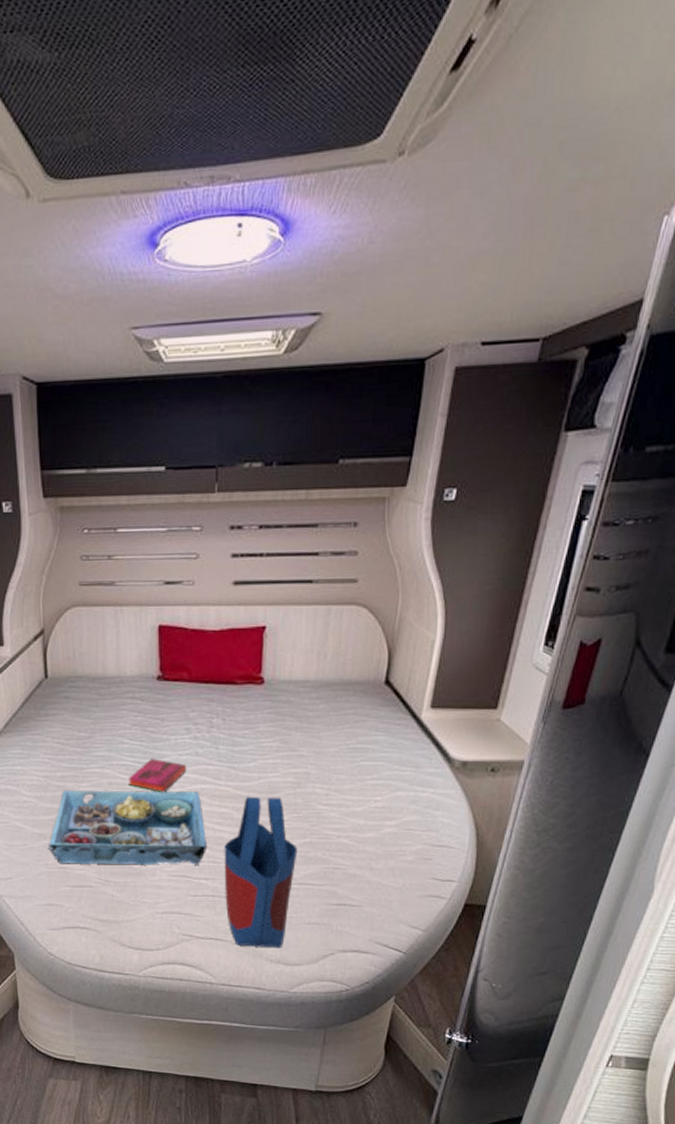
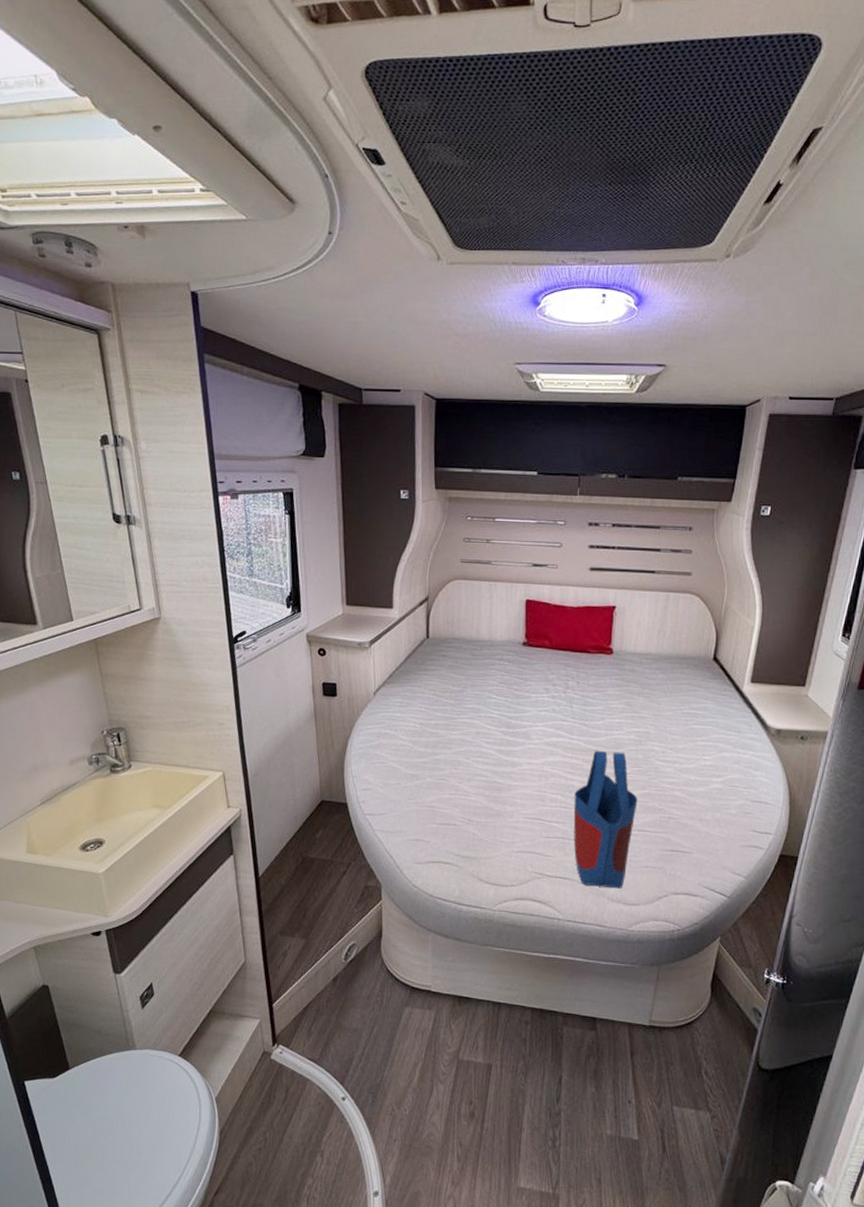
serving tray: present [48,790,208,865] -> none [419,737,560,809]
hardback book: present [129,758,187,792] -> none [494,713,545,743]

